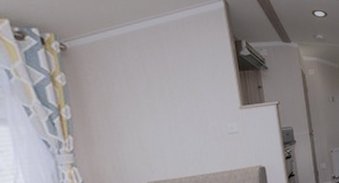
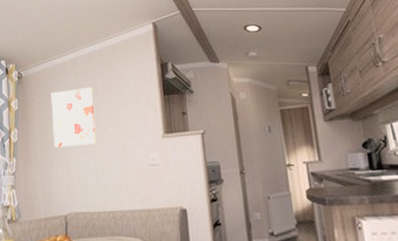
wall art: none [109,62,171,123] -> present [51,87,96,148]

